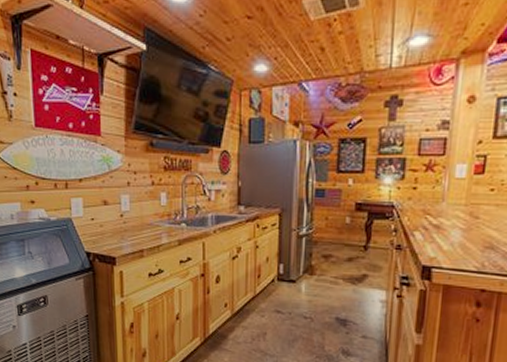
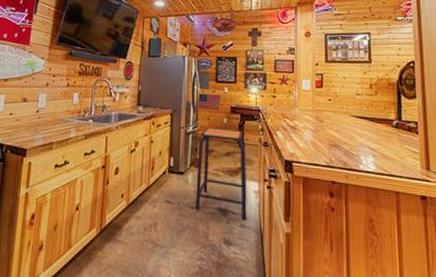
bar stool: none [309,229,374,331] -> present [195,127,247,220]

